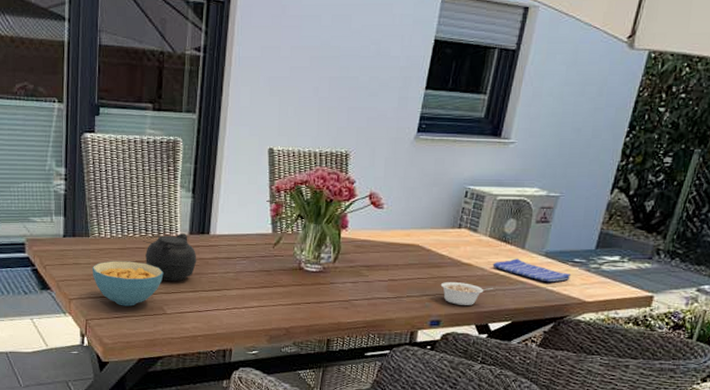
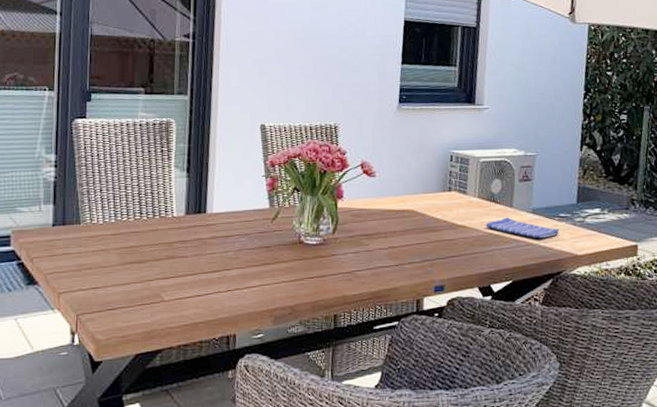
cereal bowl: present [92,261,164,306] -> none [83,247,160,297]
teapot: present [143,233,197,282] -> none [138,214,195,266]
legume: present [440,282,493,305] -> none [439,245,490,268]

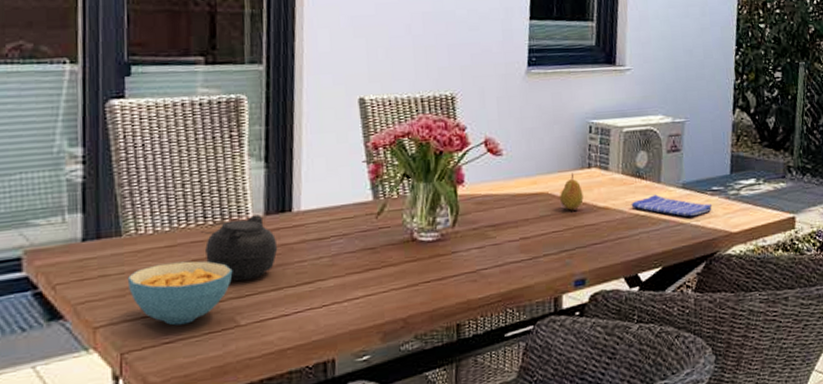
cereal bowl: none [83,247,160,297] -> present [127,261,233,326]
teapot: none [138,214,195,266] -> present [201,215,278,281]
fruit: none [423,194,444,227] -> present [560,173,584,211]

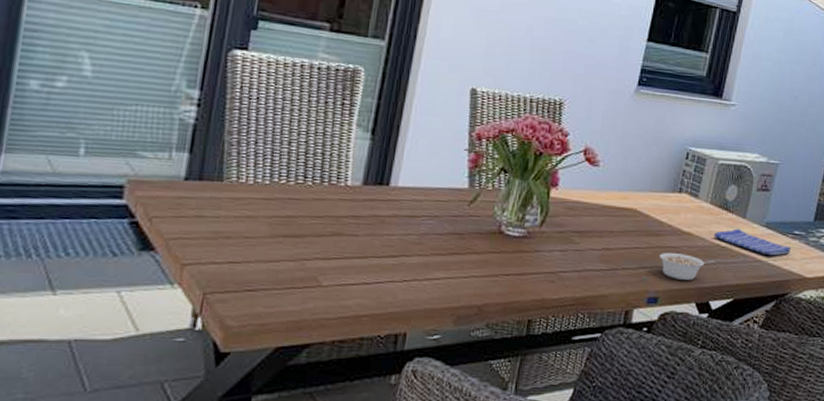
cereal bowl: present [127,261,233,326] -> none [221,214,323,276]
teapot: present [201,215,278,281] -> none [299,183,371,244]
fruit: present [560,173,584,211] -> none [647,194,670,231]
legume: none [579,229,636,257] -> present [659,253,714,280]

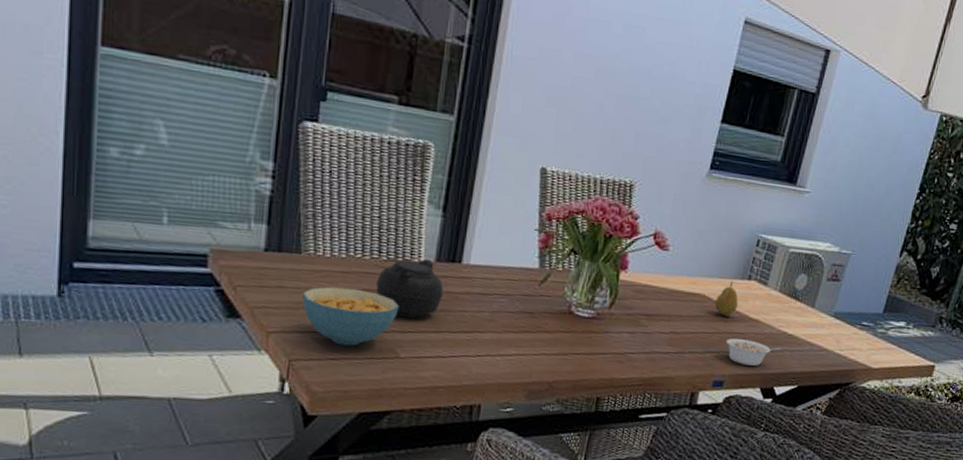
cereal bowl: none [221,214,323,276] -> present [302,286,399,346]
teapot: none [299,183,371,244] -> present [375,259,444,319]
fruit: none [647,194,670,231] -> present [715,281,738,317]
dish towel: present [714,228,792,256] -> none [781,317,859,346]

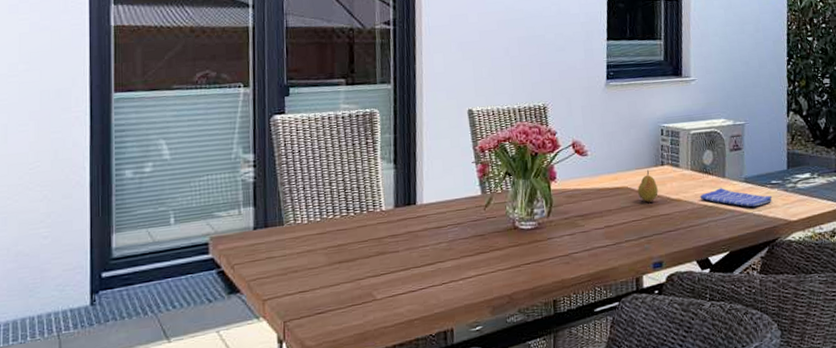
cereal bowl: present [302,286,399,346] -> none [288,245,370,299]
teapot: present [375,259,444,319] -> none [345,207,406,263]
legume: present [726,338,781,366] -> none [655,219,705,243]
dish towel: none [781,317,859,346] -> present [700,188,773,207]

